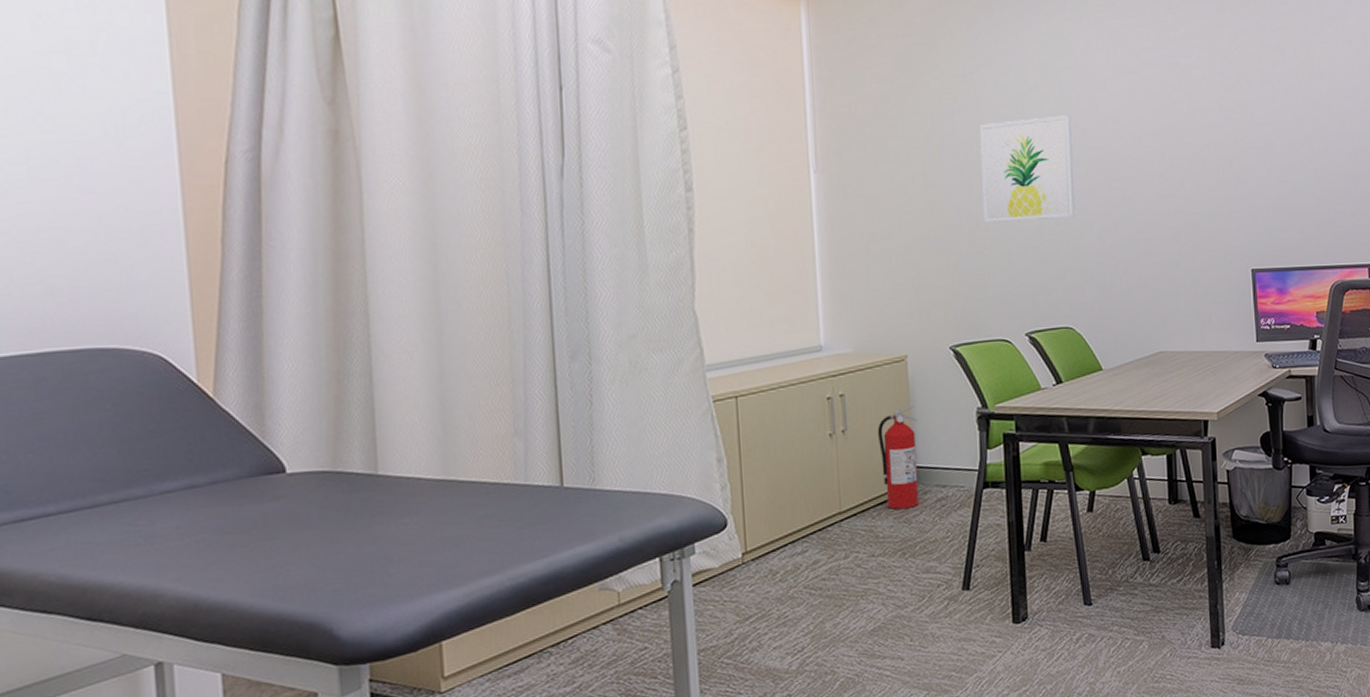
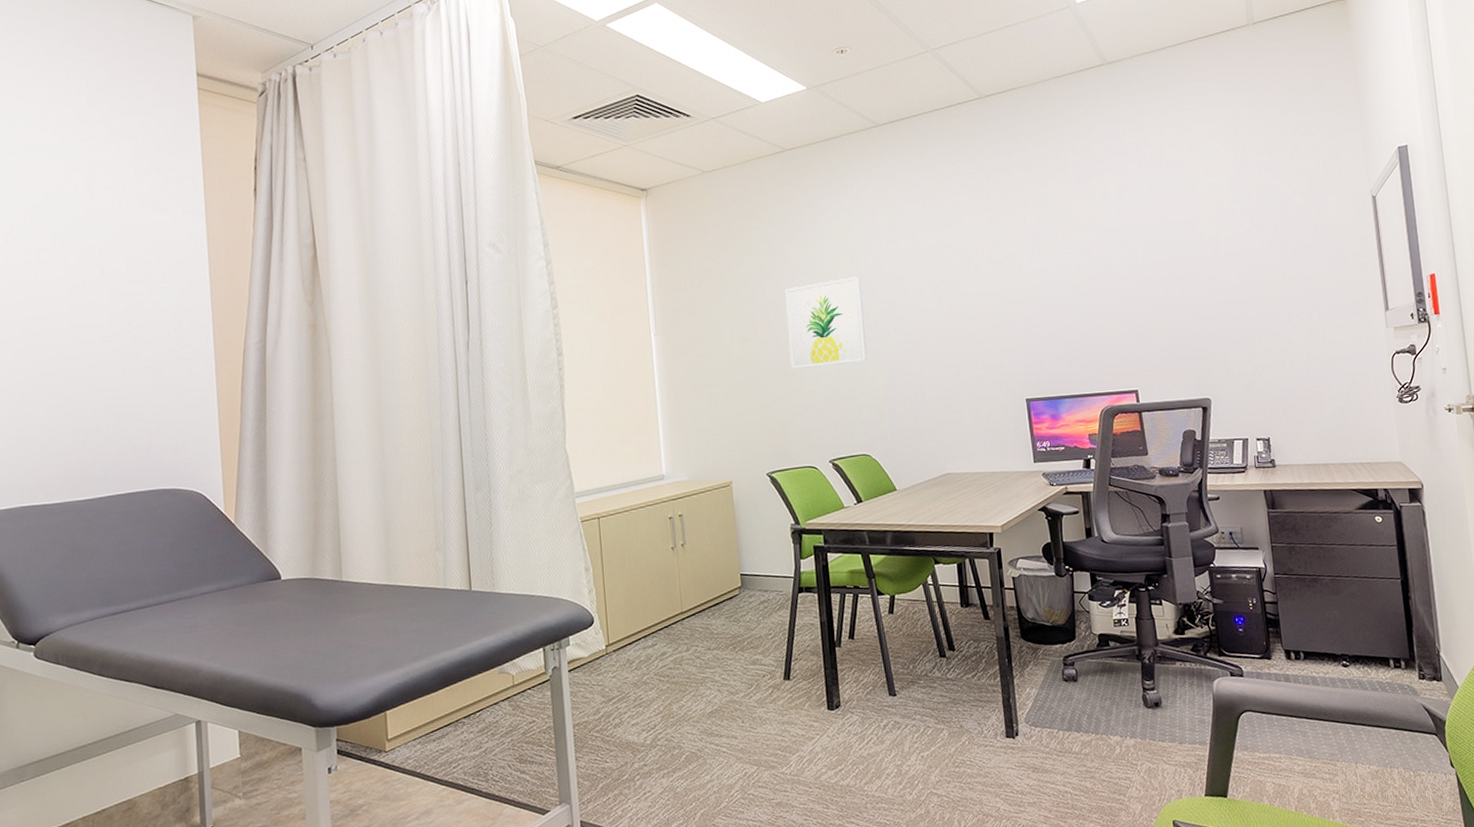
fire extinguisher: present [877,405,919,509] -> none [709,523,745,610]

